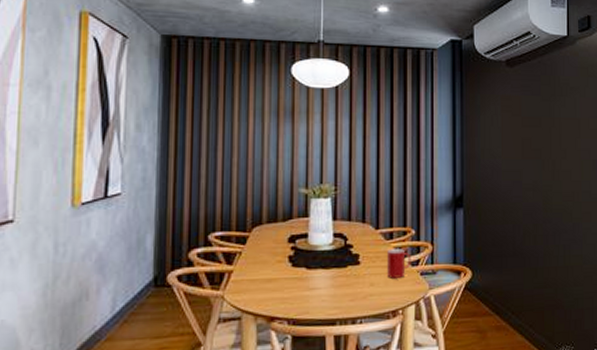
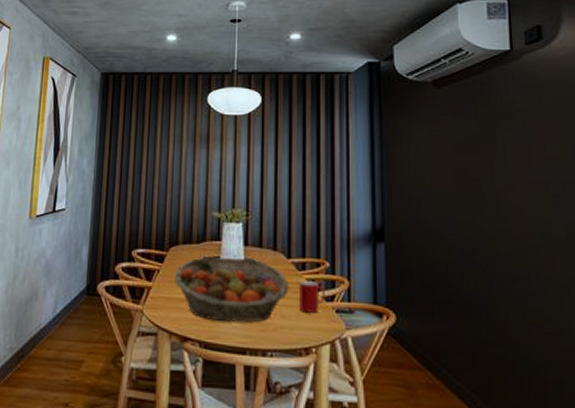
fruit basket: none [259,232,377,297] -> present [175,257,289,323]

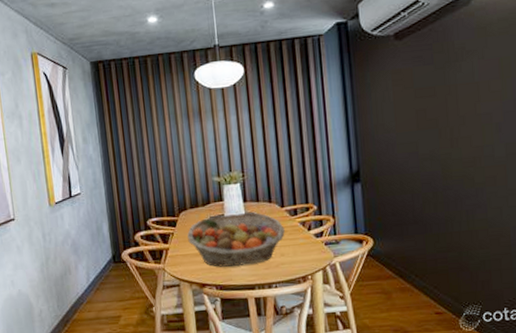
cup: present [299,281,326,313] -> none [293,223,316,249]

